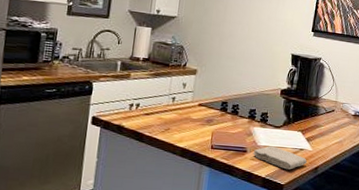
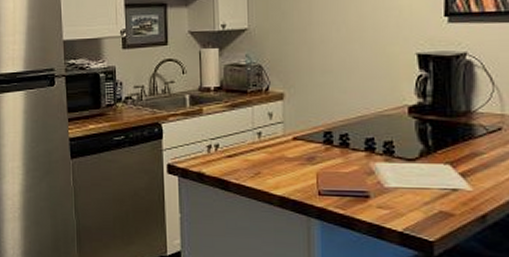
washcloth: present [253,146,307,170] -> none [379,187,466,220]

